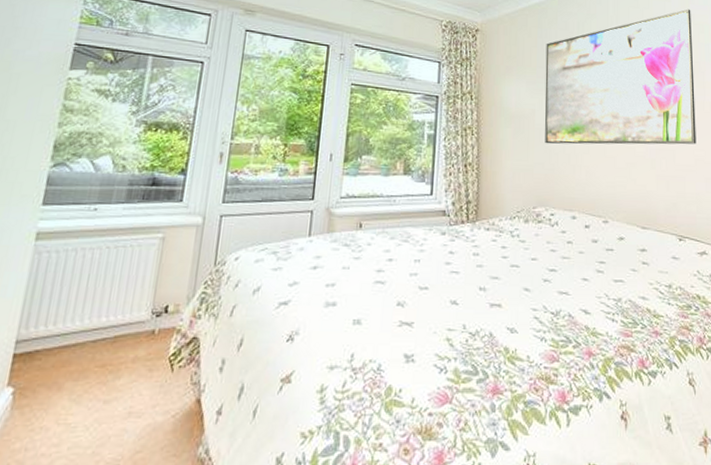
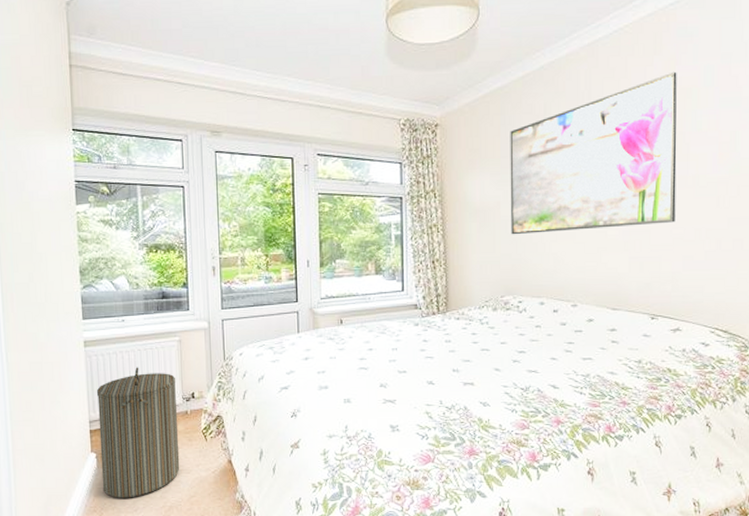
laundry hamper: none [11,269,149,456] -> present [96,367,180,498]

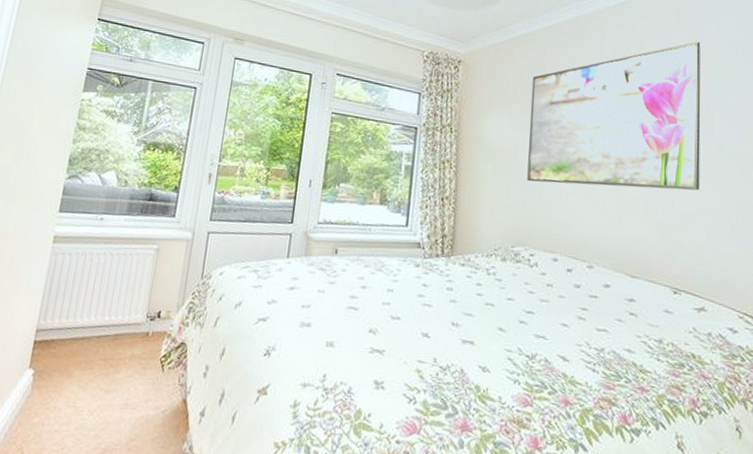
laundry hamper: present [96,367,180,498] -> none [31,273,145,432]

